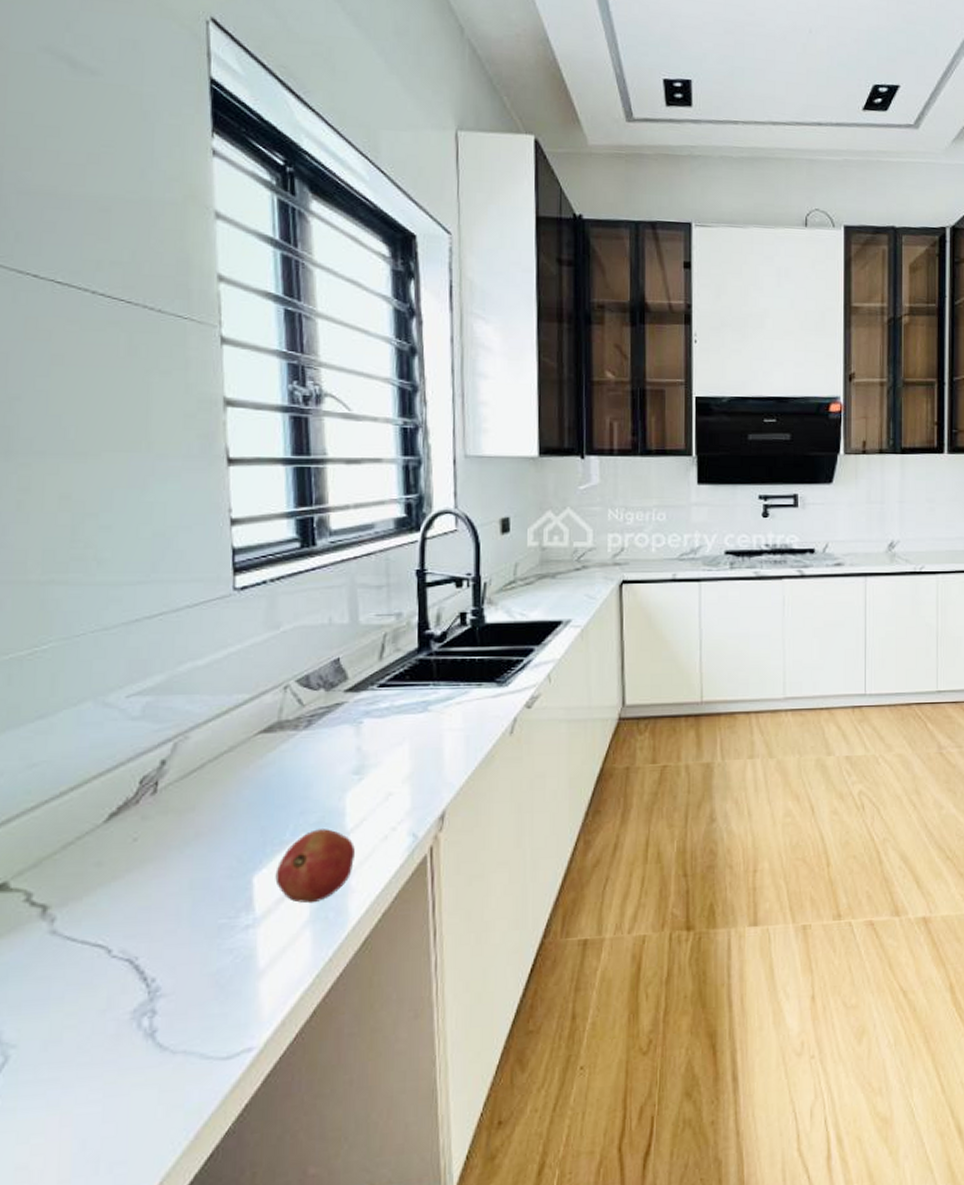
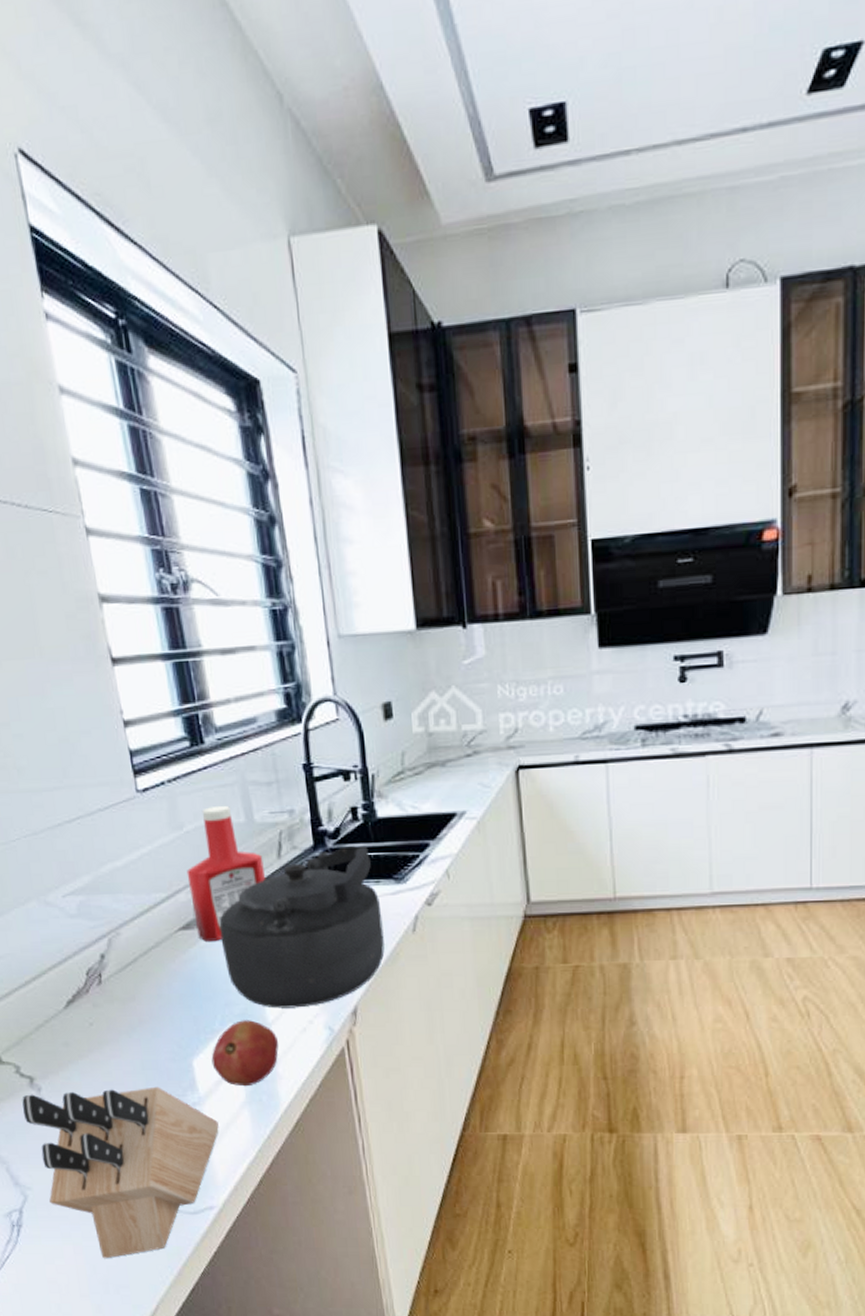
knife block: none [26,908,273,1129] -> present [22,1086,219,1259]
ketchup bottle: none [277,606,363,745] -> present [186,805,265,941]
kettle: none [305,650,481,816] -> present [219,846,385,1008]

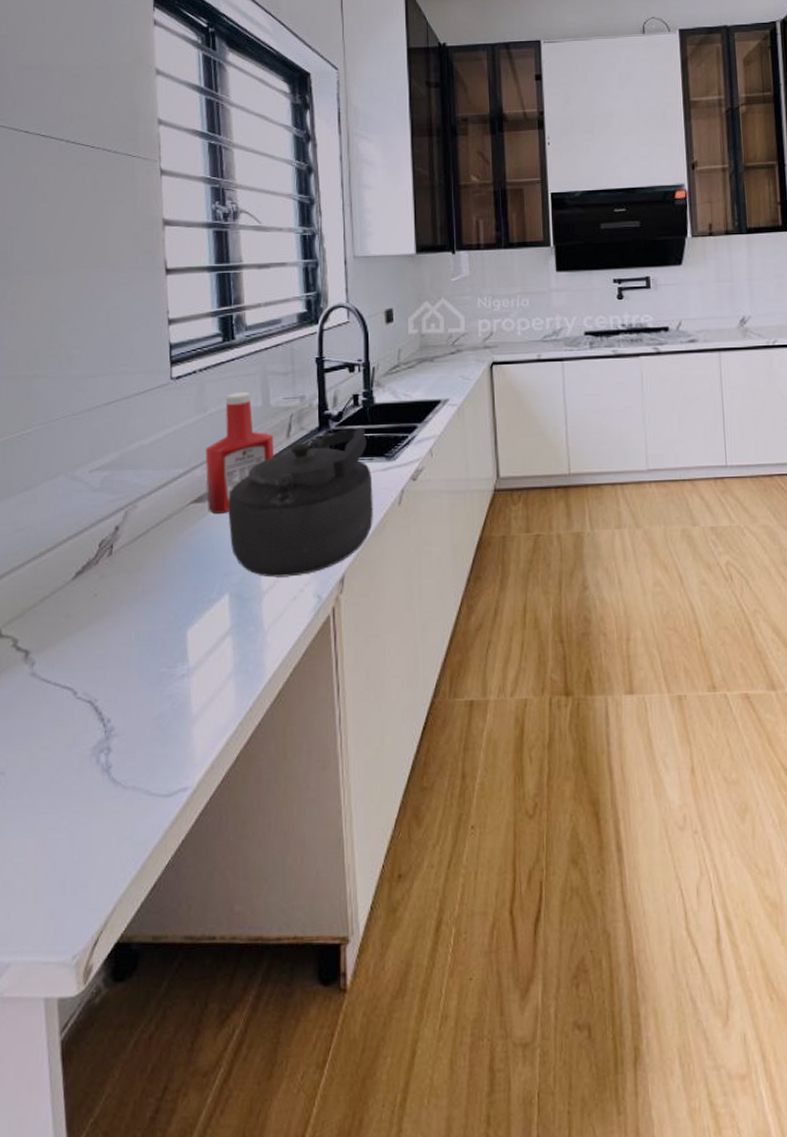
knife block: present [22,1086,219,1259] -> none [12,658,204,853]
fruit: present [211,1020,279,1087] -> none [205,589,269,657]

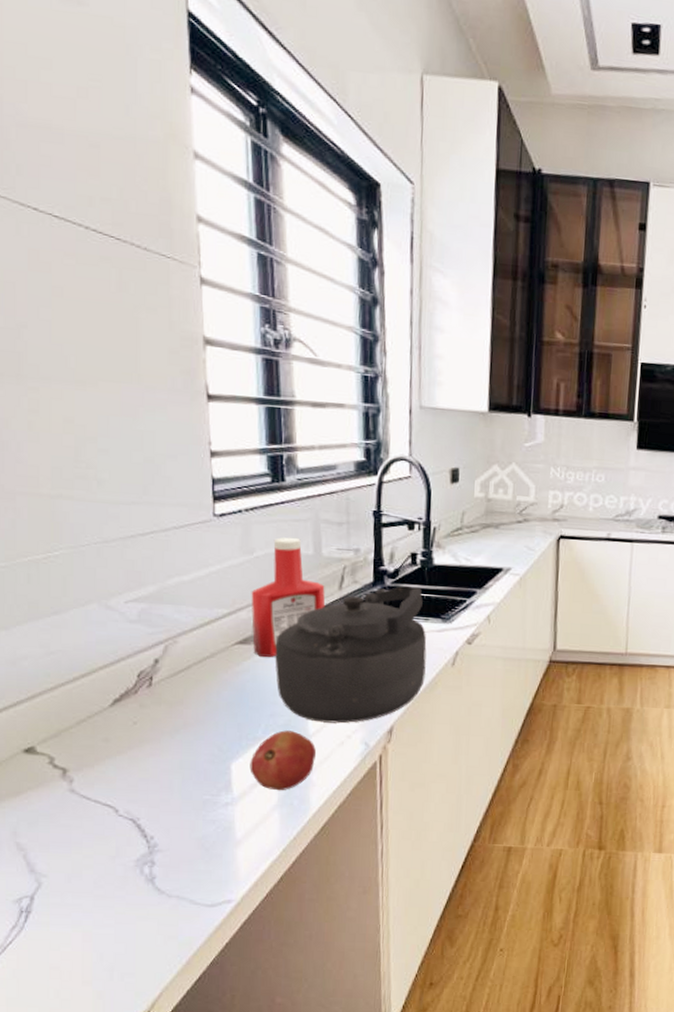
fruit: none [205,589,269,657] -> present [249,730,316,791]

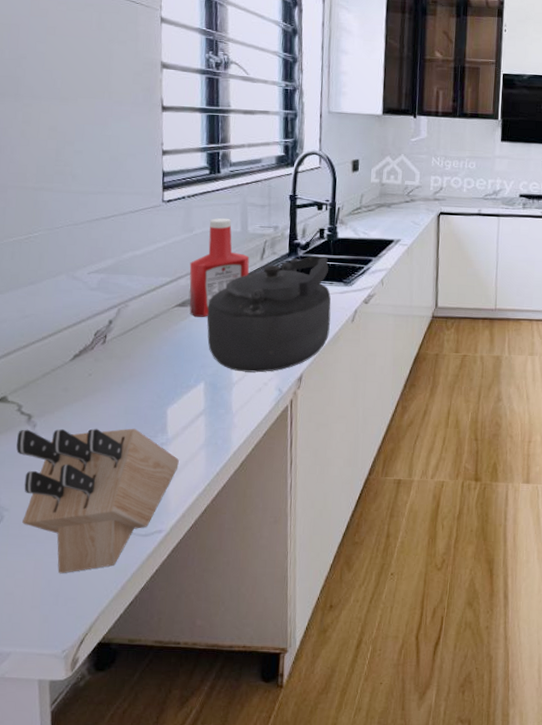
knife block: none [51,785,248,947] -> present [16,428,179,574]
fruit: present [249,730,316,791] -> none [182,379,238,432]

